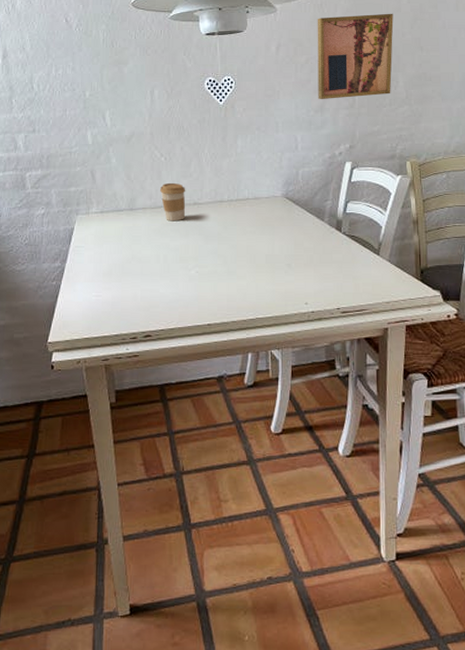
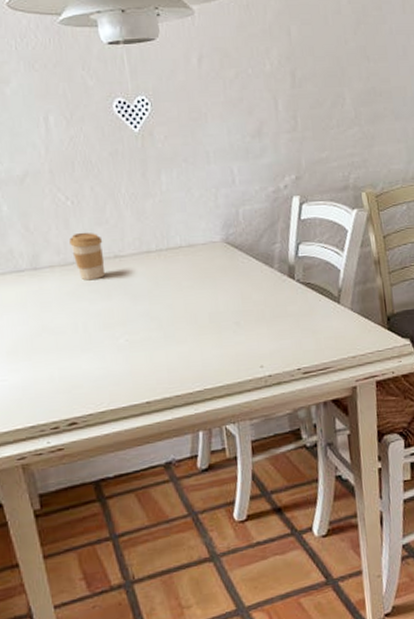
wall art: present [317,13,394,100] -> none [244,16,338,123]

